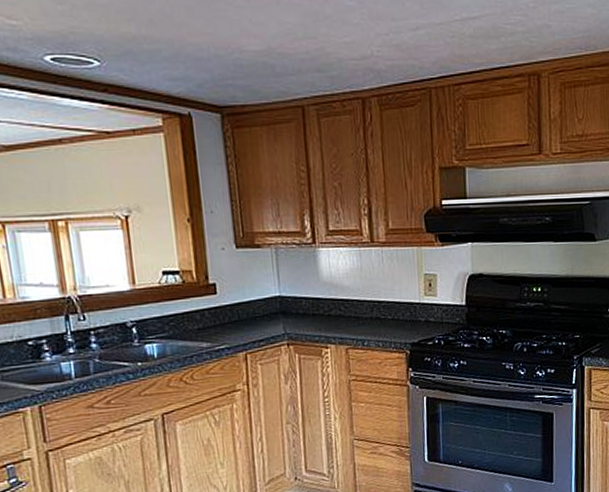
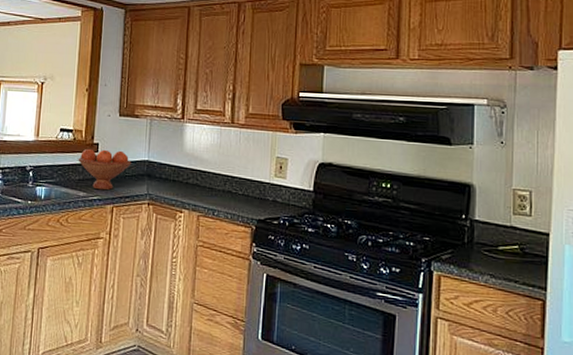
fruit bowl: none [192,288,260,337] -> present [78,148,131,190]

